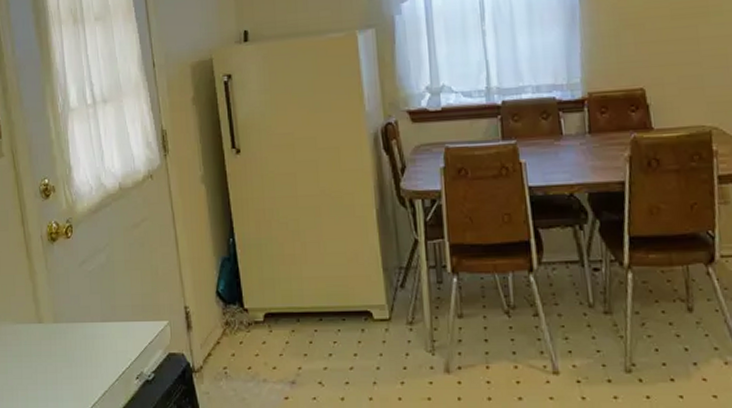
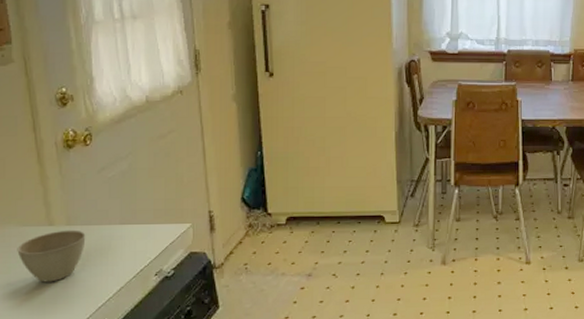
cup: none [12,327,71,384] -> present [17,230,86,283]

